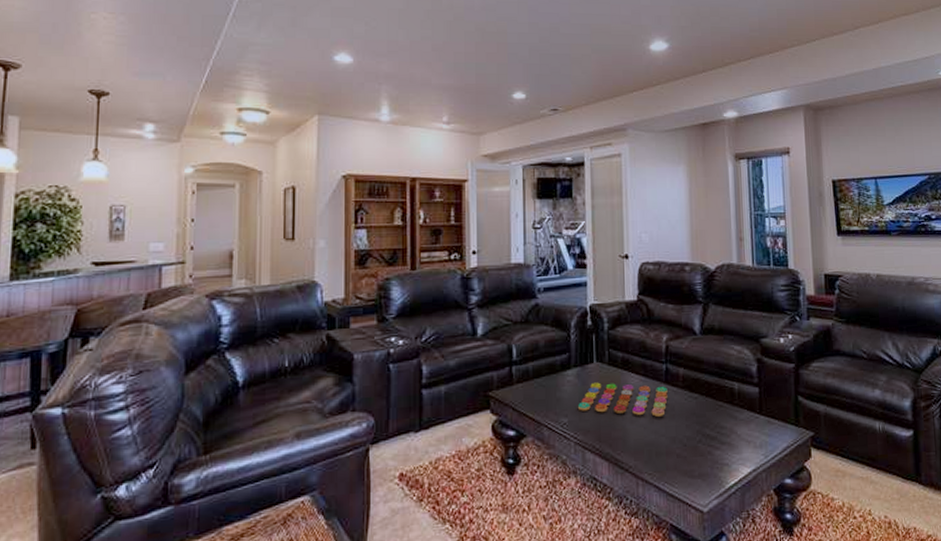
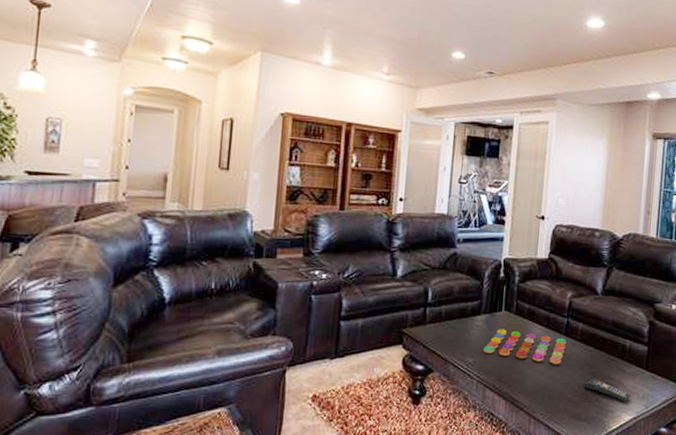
remote control: none [693,429,747,453] -> present [584,378,631,402]

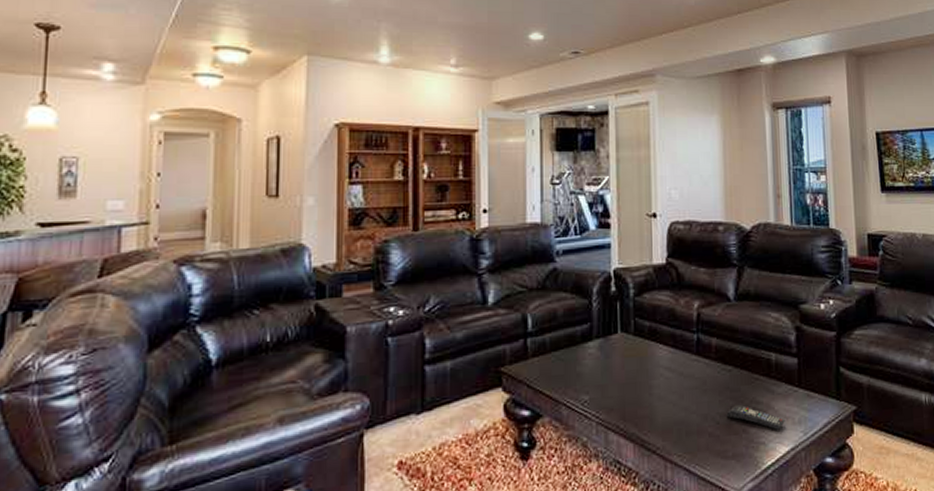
board game: present [483,329,566,364] -> none [599,355,699,392]

